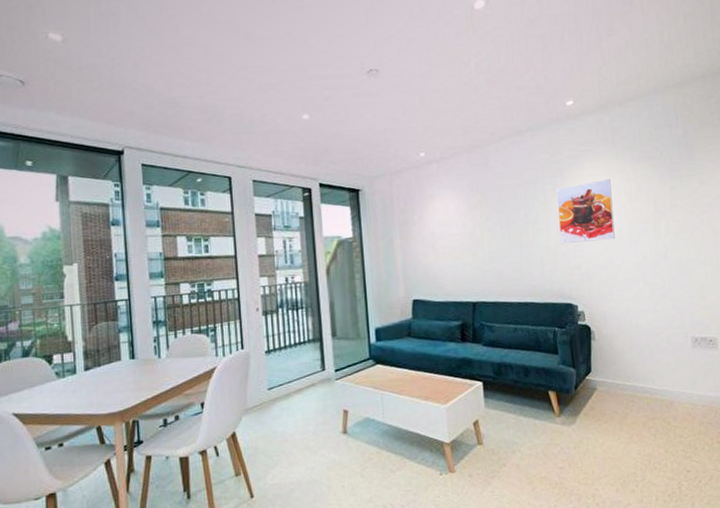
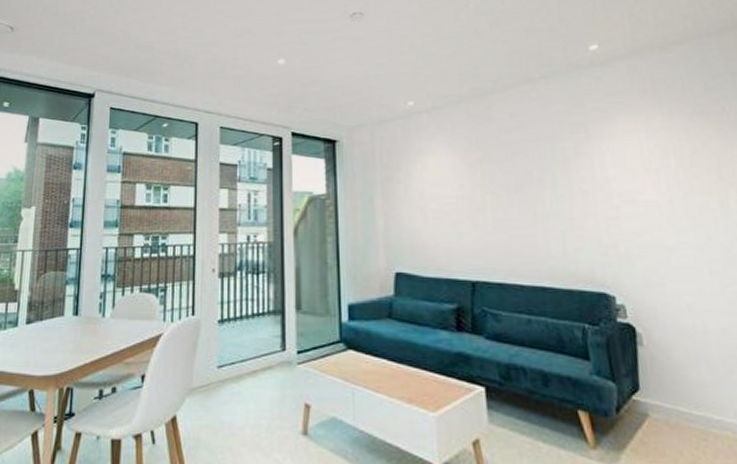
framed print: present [557,179,615,244] -> none [580,137,664,216]

